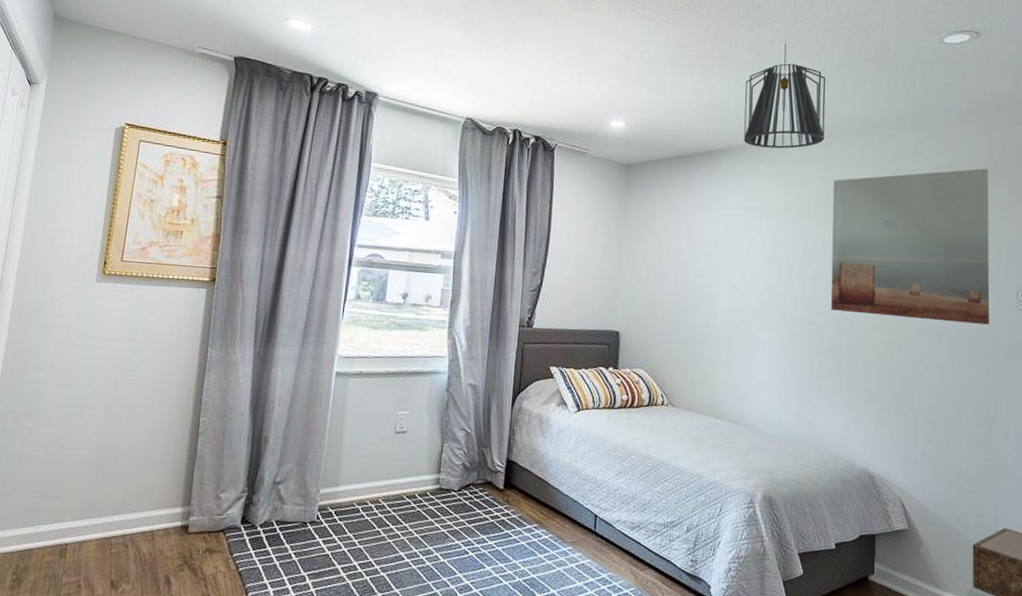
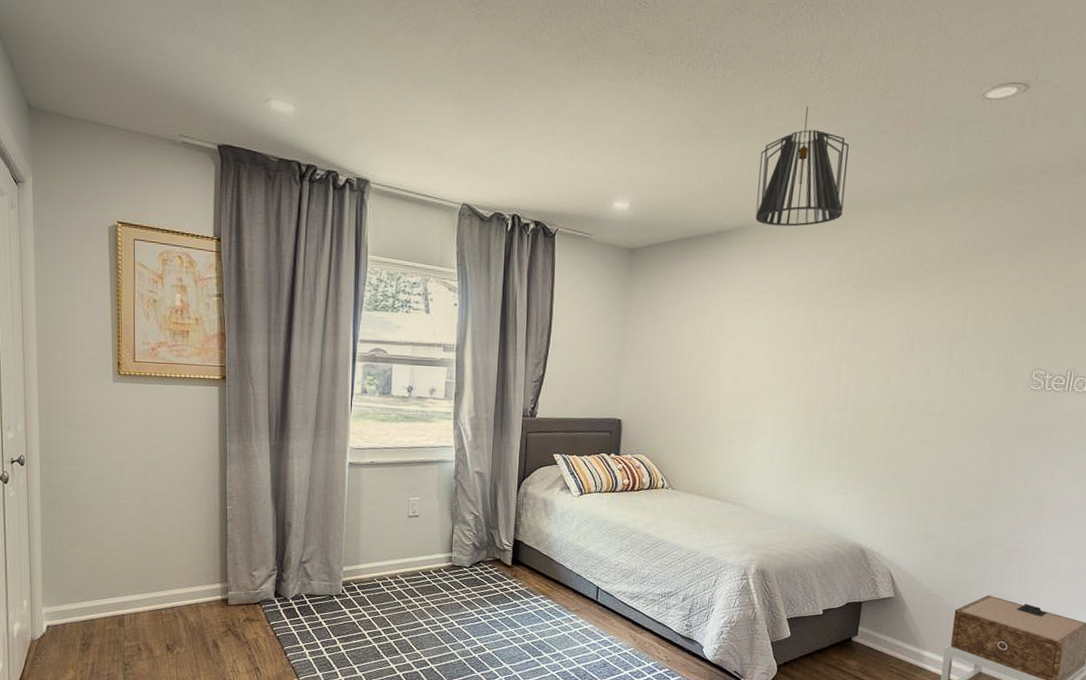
wall art: present [831,168,990,325] -> none [836,241,1019,405]

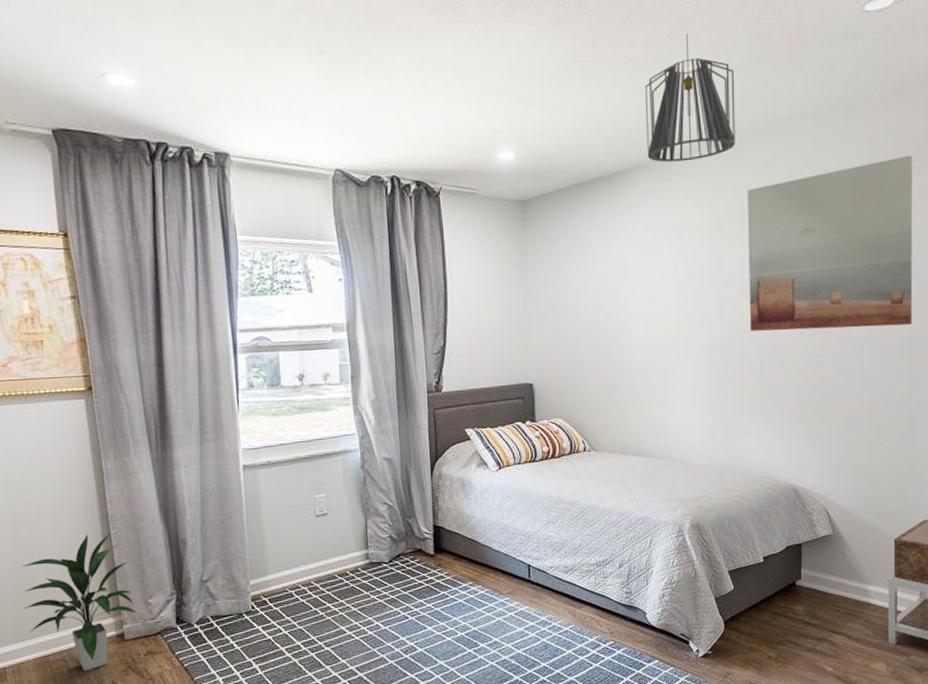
indoor plant: none [144,507,243,628] -> present [22,531,138,671]
wall art: none [836,241,1019,405] -> present [747,155,913,331]

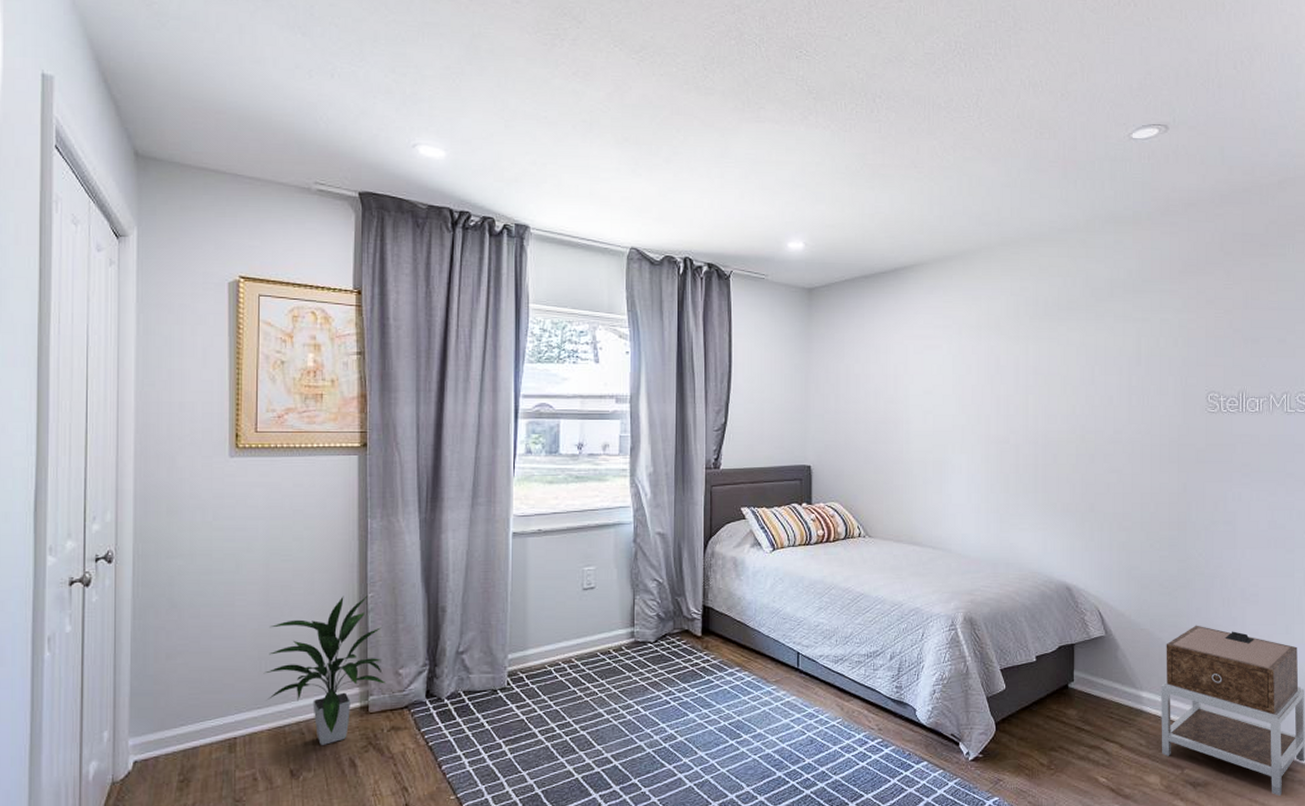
pendant light: present [644,33,735,162] -> none [929,147,1013,262]
wall art: present [747,155,913,331] -> none [1023,270,1180,429]

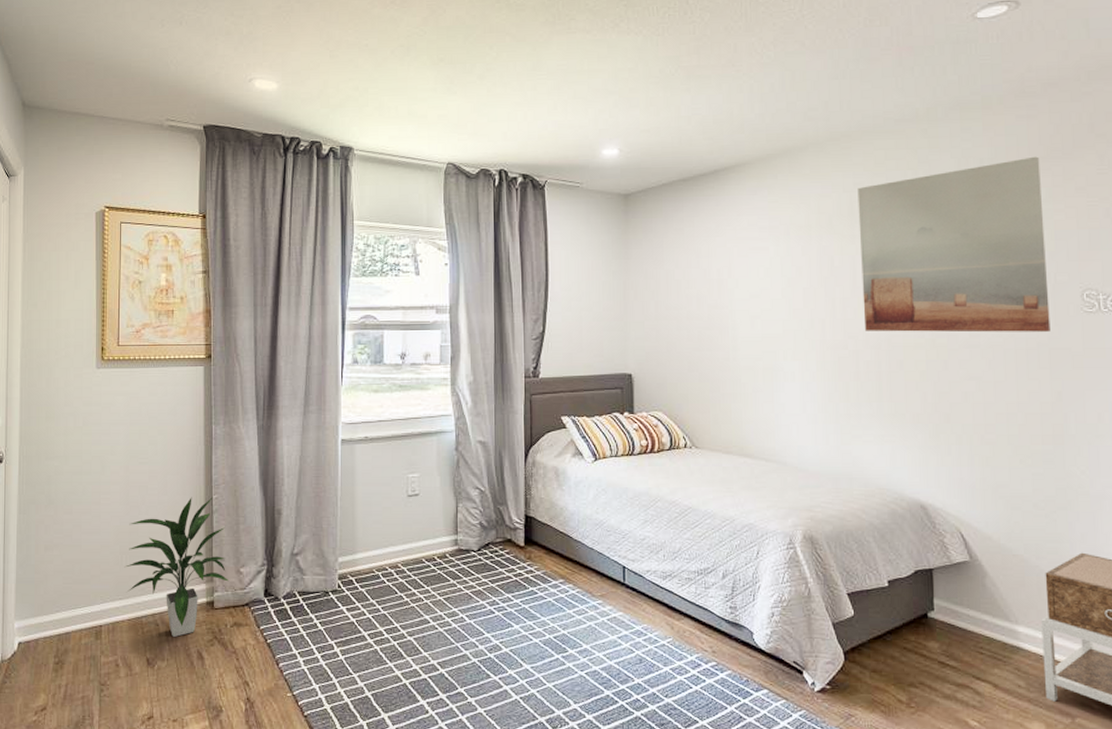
wall art: none [1023,270,1180,429] -> present [857,156,1051,332]

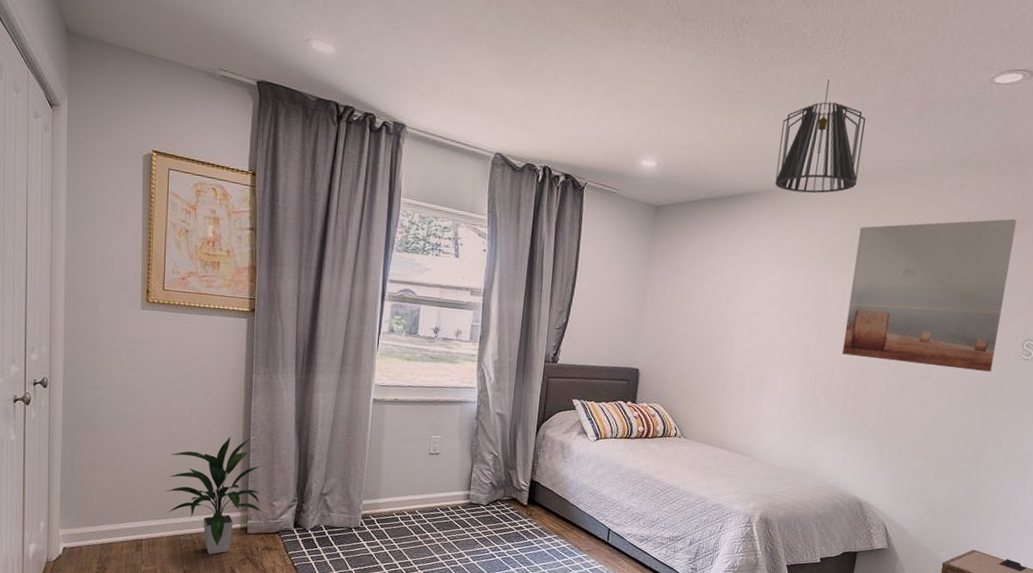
pendant light: none [748,41,844,160] -> present [775,79,866,194]

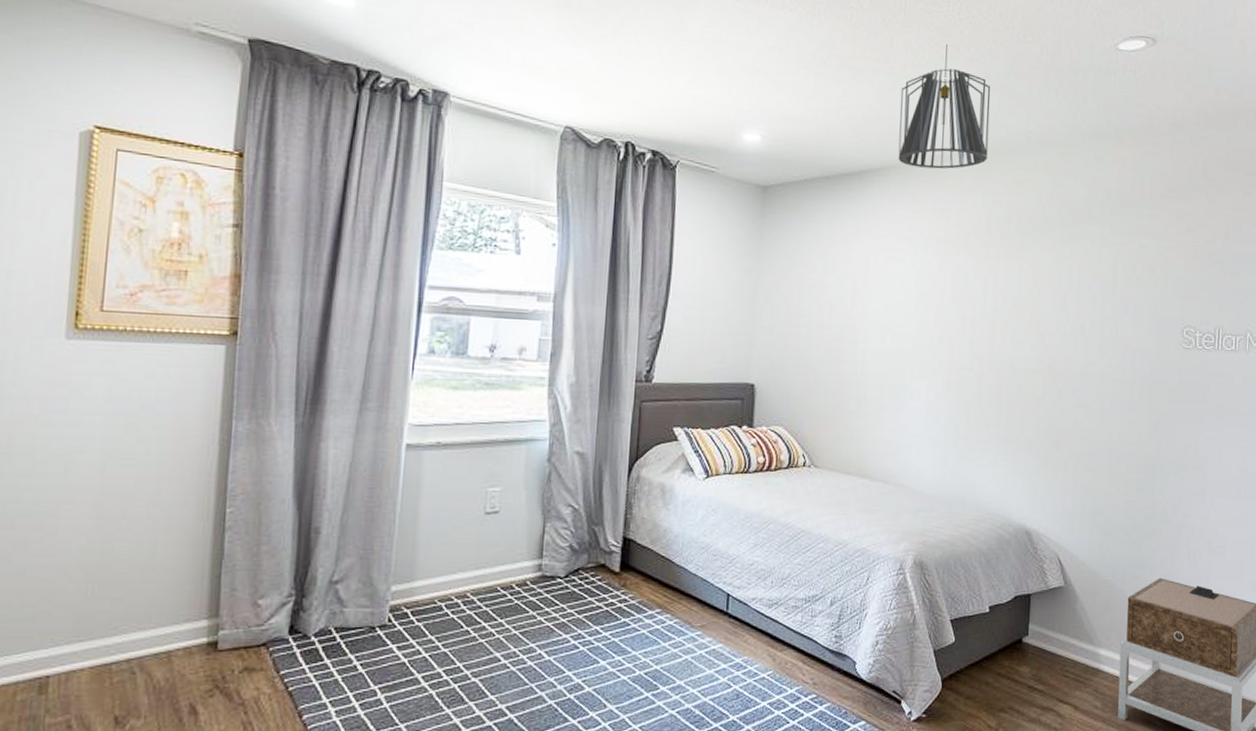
indoor plant: present [165,436,263,554] -> none [89,509,242,687]
wall art: present [842,218,1017,372] -> none [990,193,1159,365]

